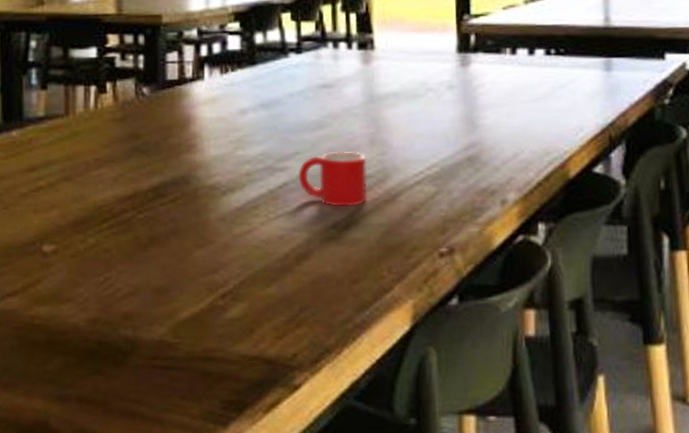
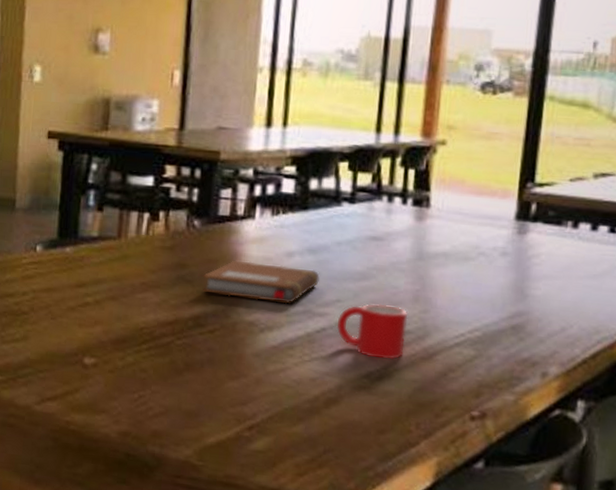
notebook: none [158,124,276,163] -> present [202,260,320,304]

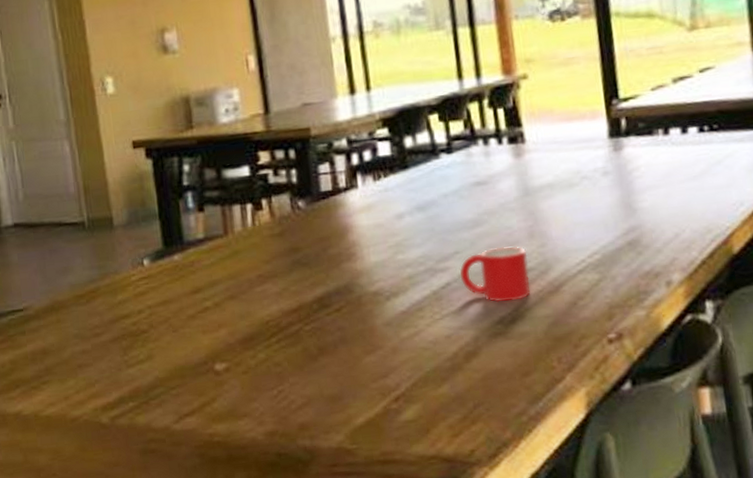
notebook: present [202,260,320,304] -> none [318,226,434,271]

